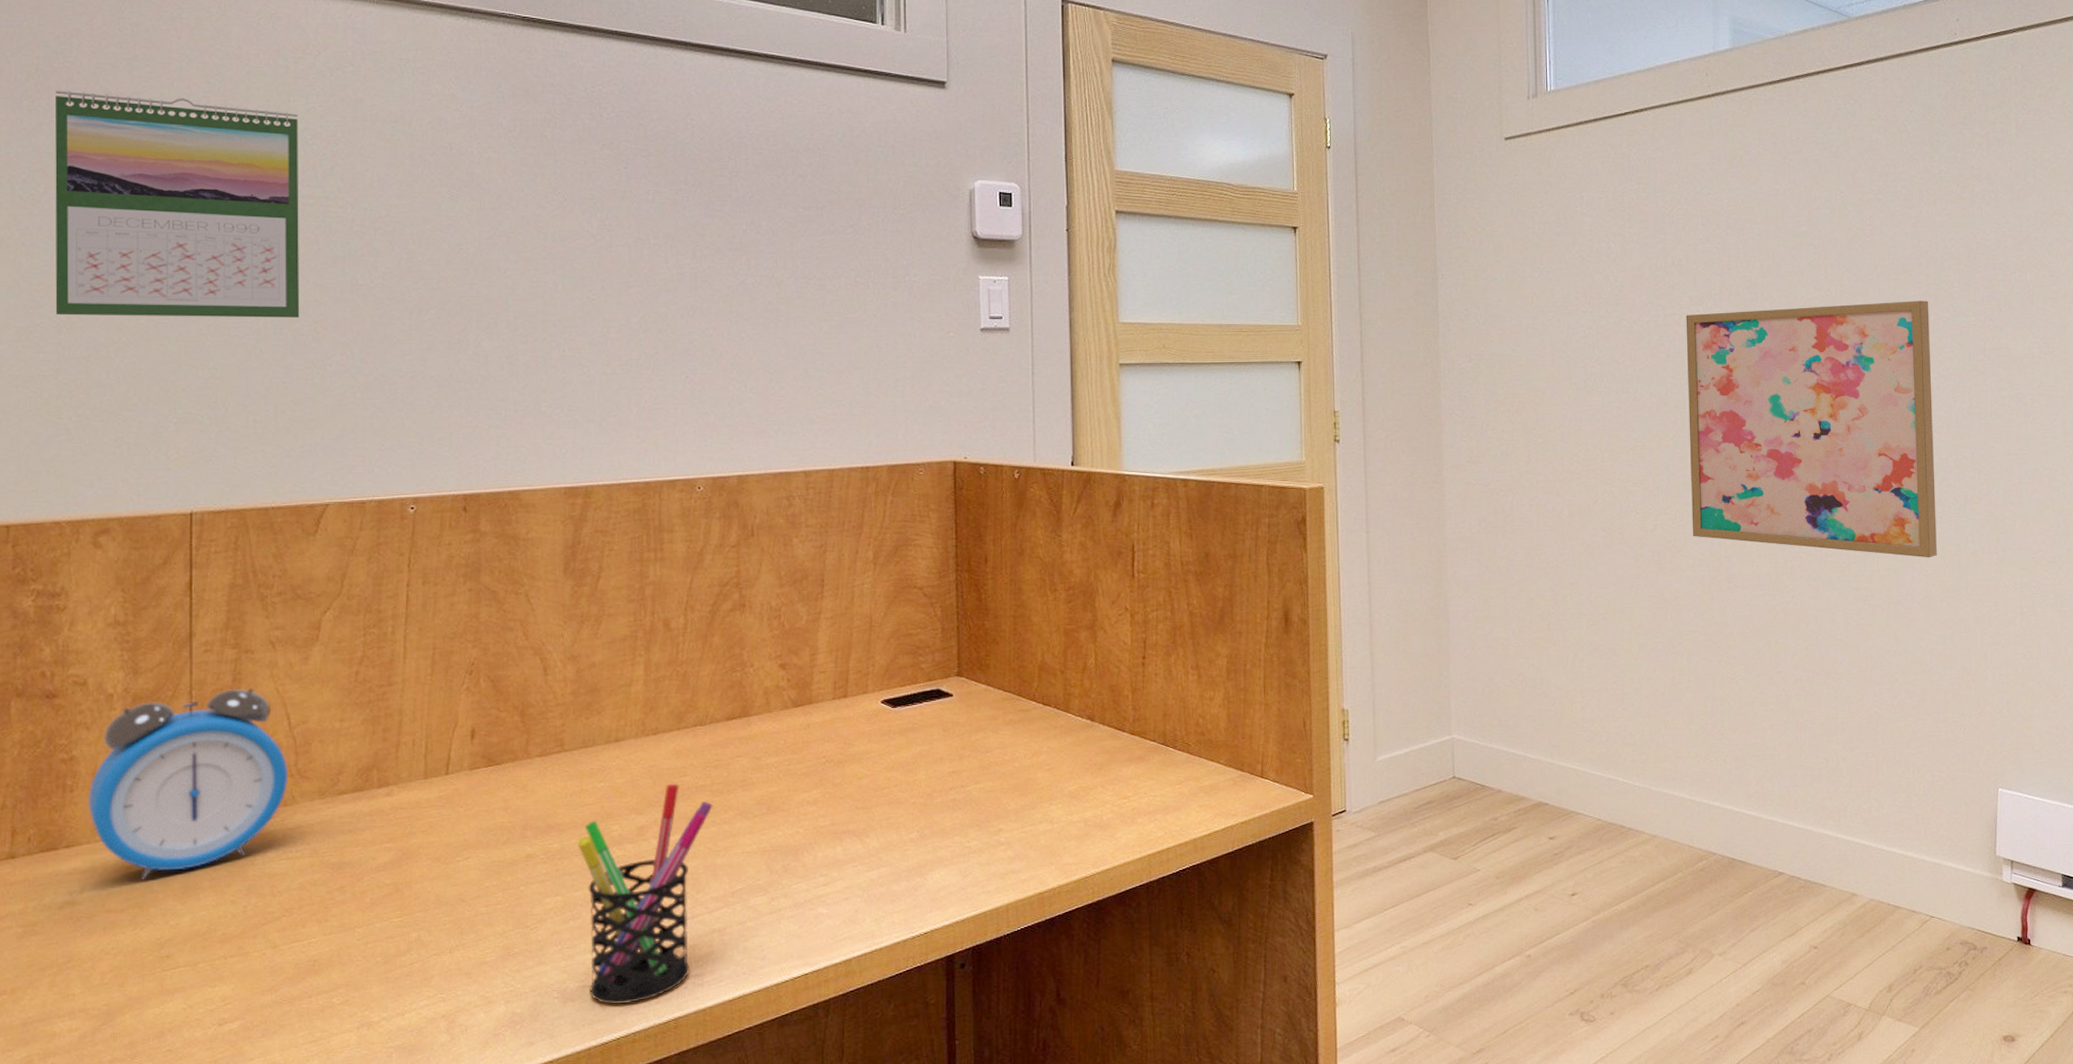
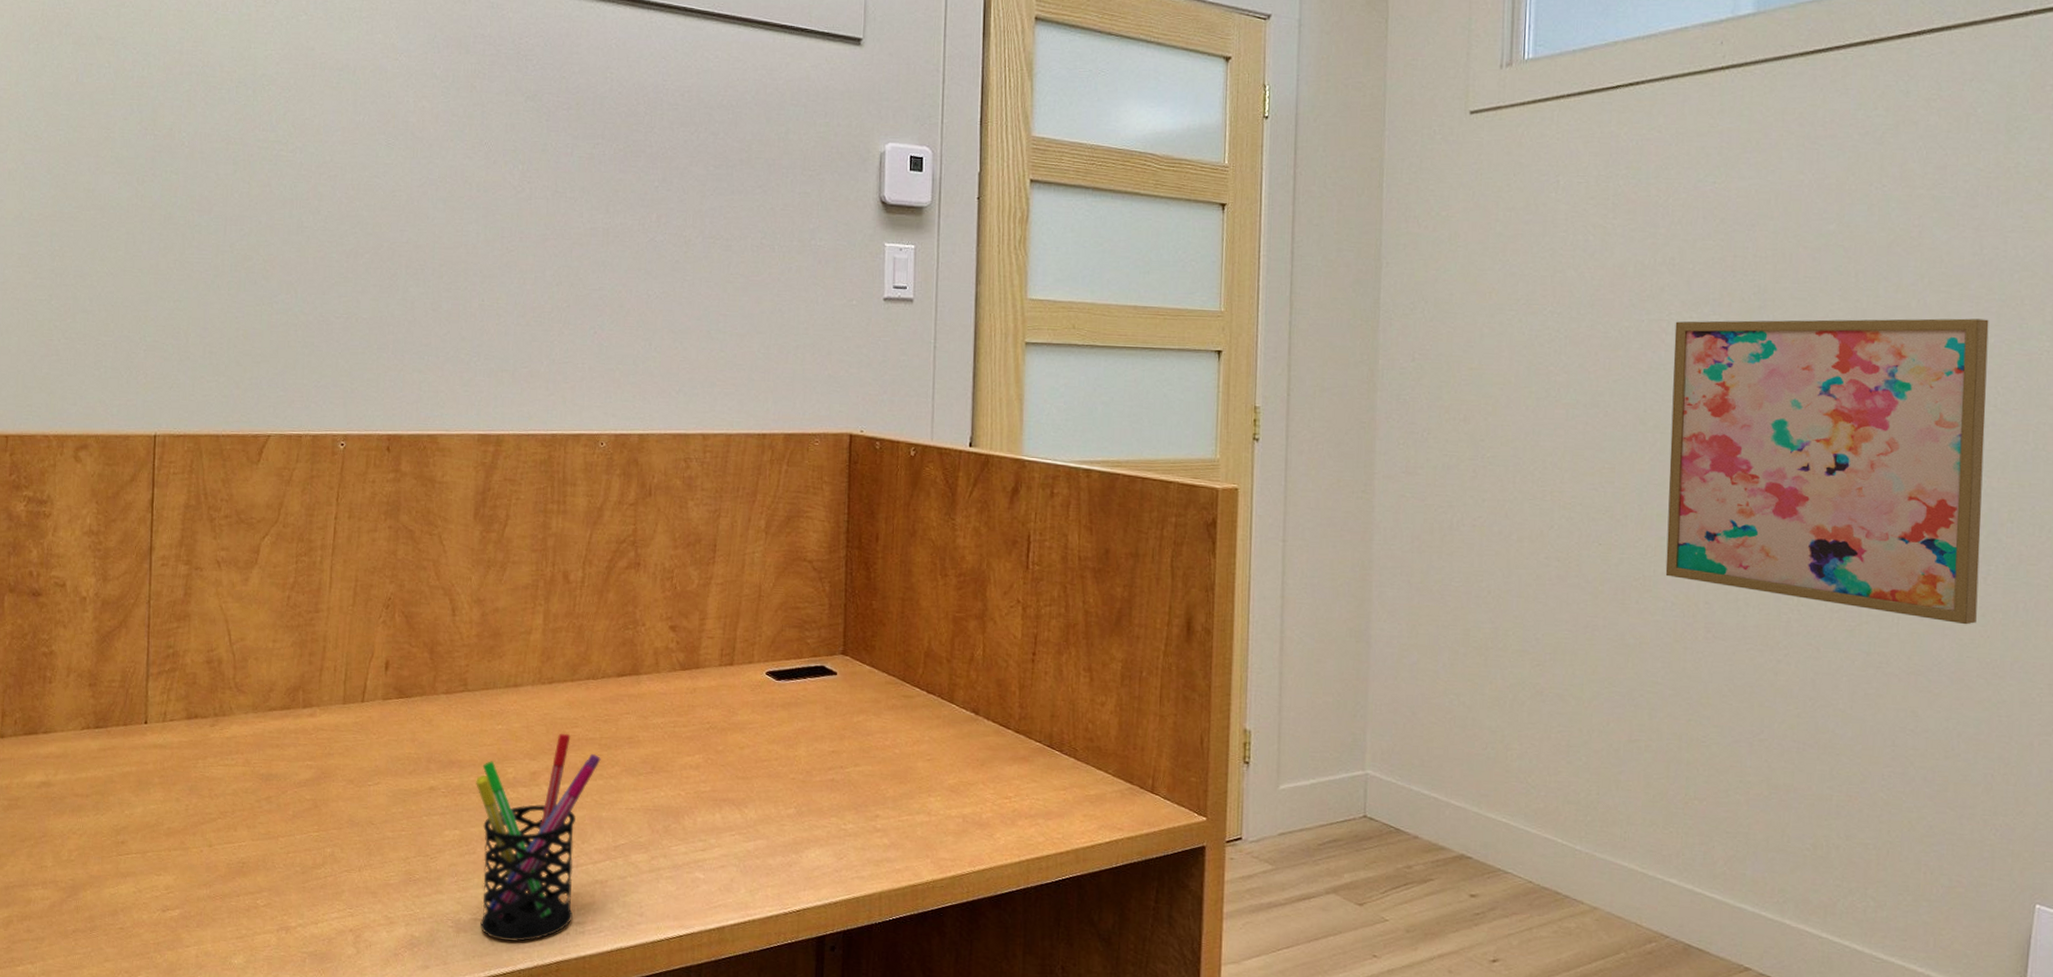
calendar: present [55,90,300,318] -> none [50,34,258,256]
alarm clock: present [87,687,289,880] -> none [62,601,228,770]

